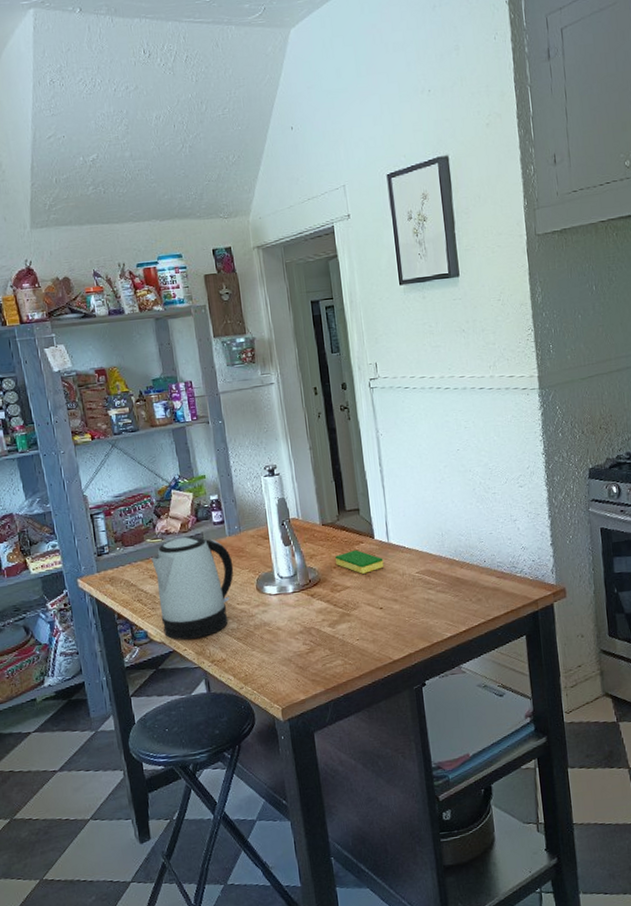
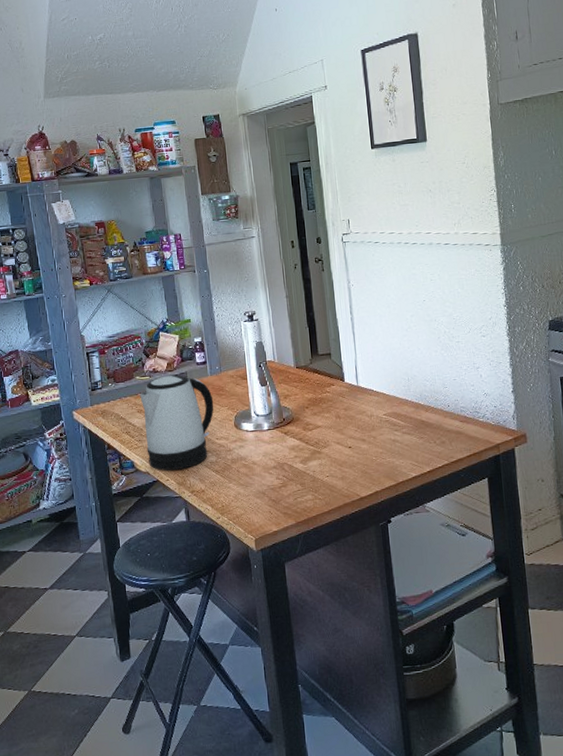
dish sponge: present [335,549,384,574] -> none [308,391,353,414]

